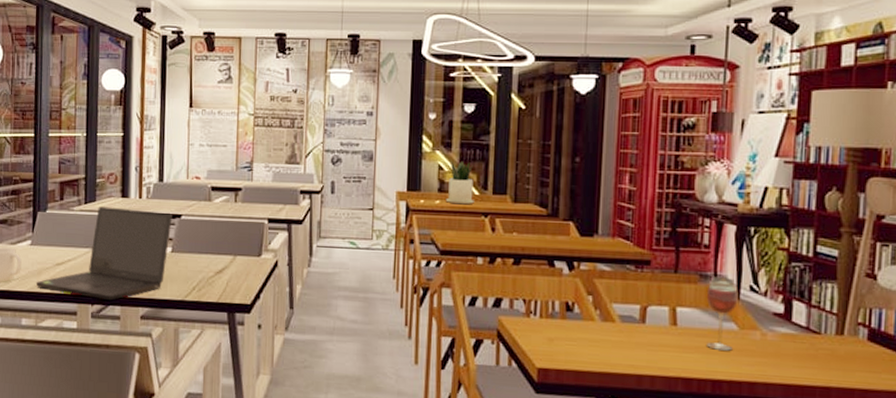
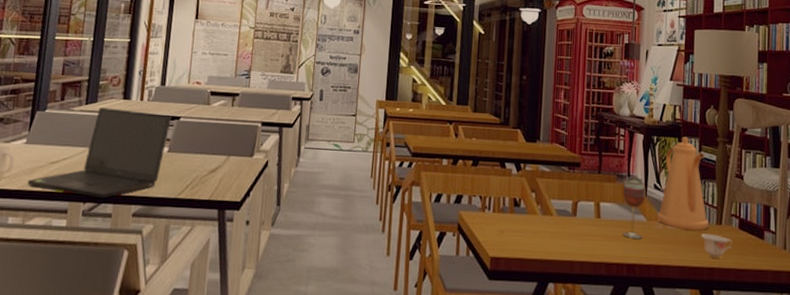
planter: present [445,161,474,205] -> none [418,75,441,114]
coffee pot: none [752,227,826,342] -> present [656,137,709,231]
teacup: none [814,346,858,376] -> present [701,233,733,258]

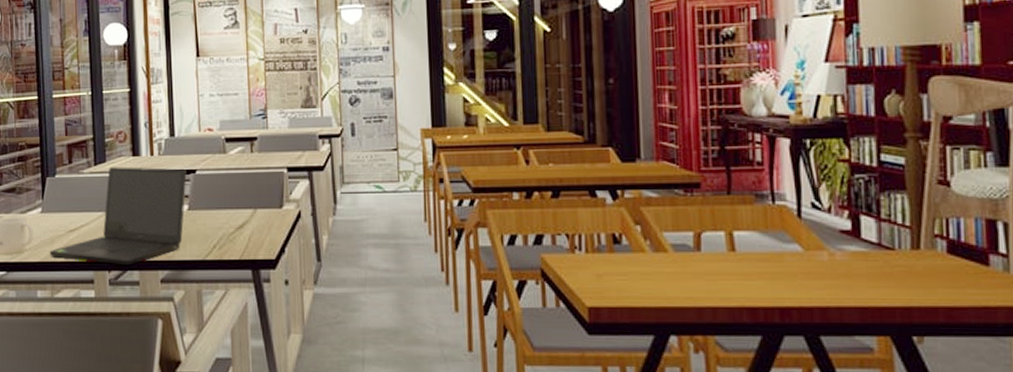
wineglass: present [622,177,646,239] -> none [764,195,800,275]
coffee pot: present [656,137,709,231] -> none [818,136,900,260]
teacup: present [701,233,733,258] -> none [888,263,939,294]

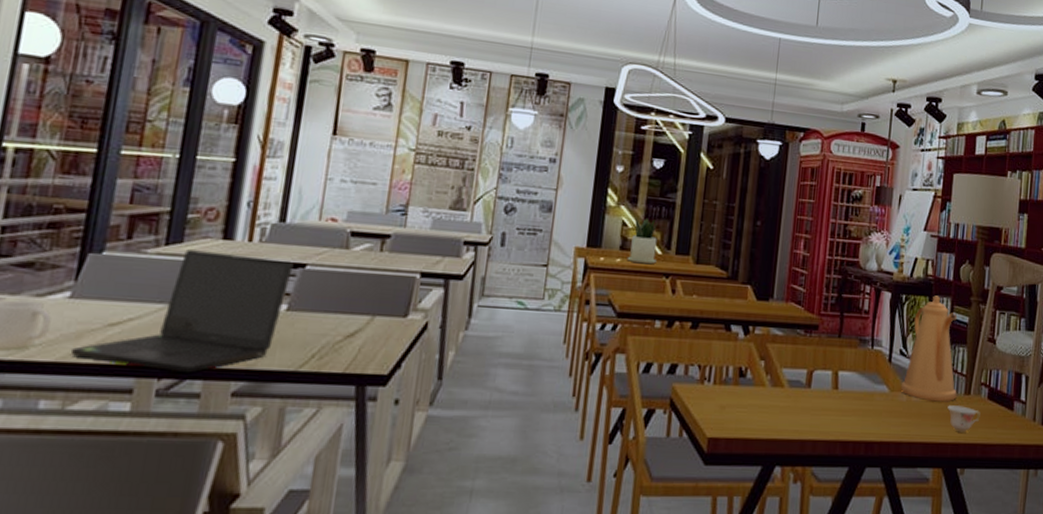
planter: none [473,91,504,138] -> present [627,218,658,265]
coffee pot: none [818,136,900,260] -> present [900,295,958,402]
teacup: none [888,263,939,294] -> present [947,405,981,433]

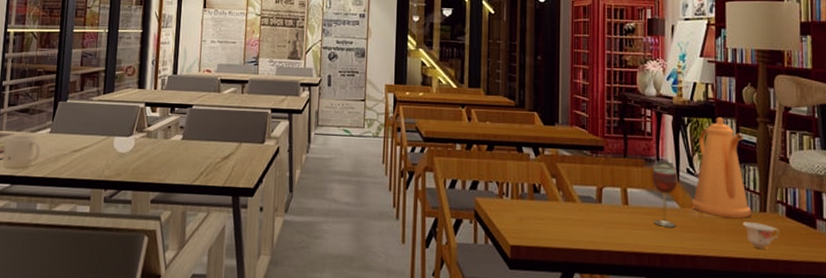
laptop: present [70,249,294,373] -> none [52,97,184,186]
planter: present [627,218,658,265] -> none [428,58,453,97]
wineglass: none [862,341,891,413] -> present [651,161,678,227]

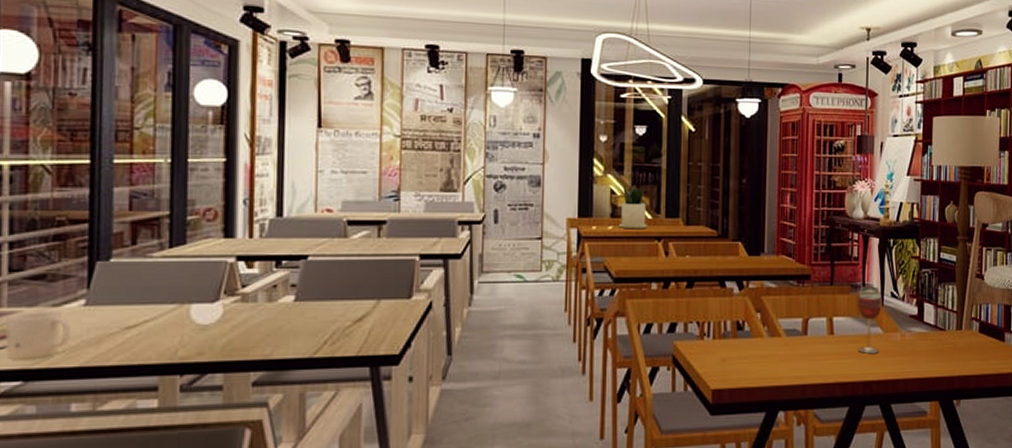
planter: none [428,58,453,97] -> present [618,184,647,230]
coffee pot: present [691,117,752,219] -> none [894,237,949,339]
teacup: present [743,222,780,249] -> none [941,341,973,366]

